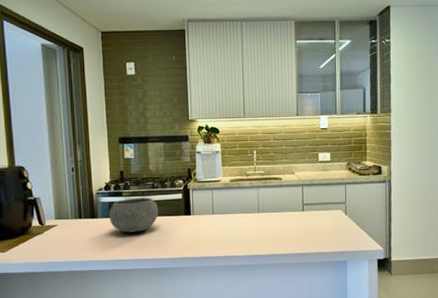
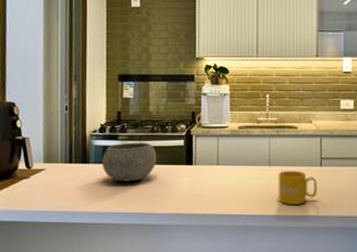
mug: none [266,215,300,245] -> present [278,170,317,204]

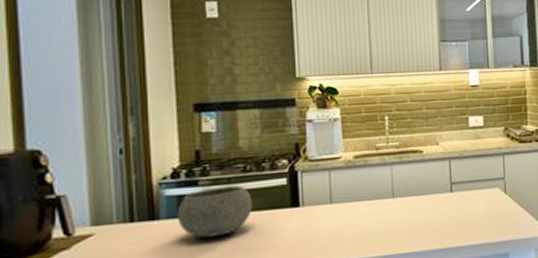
mug: present [278,170,317,204] -> none [404,199,449,240]

